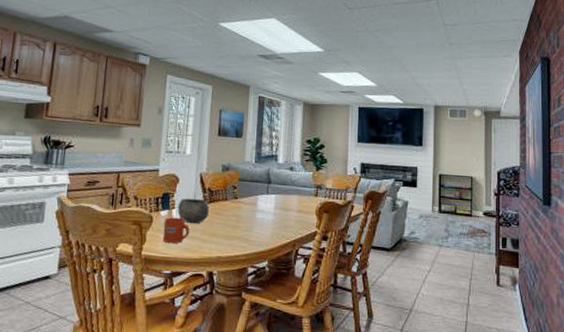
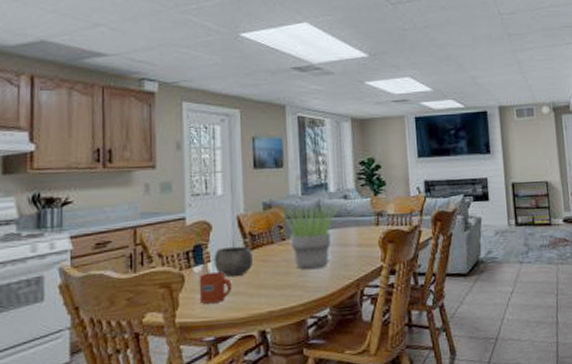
potted plant: none [233,172,286,226] -> present [277,205,340,269]

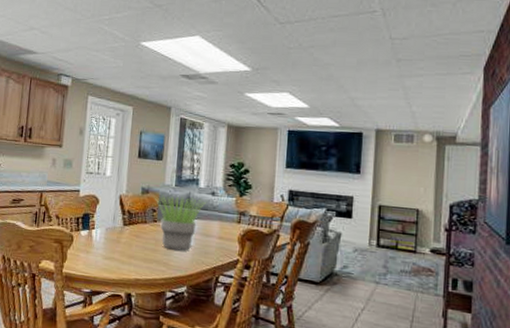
mug: present [199,272,232,304] -> none [82,237,109,263]
bowl: present [213,246,254,277] -> none [97,219,129,245]

